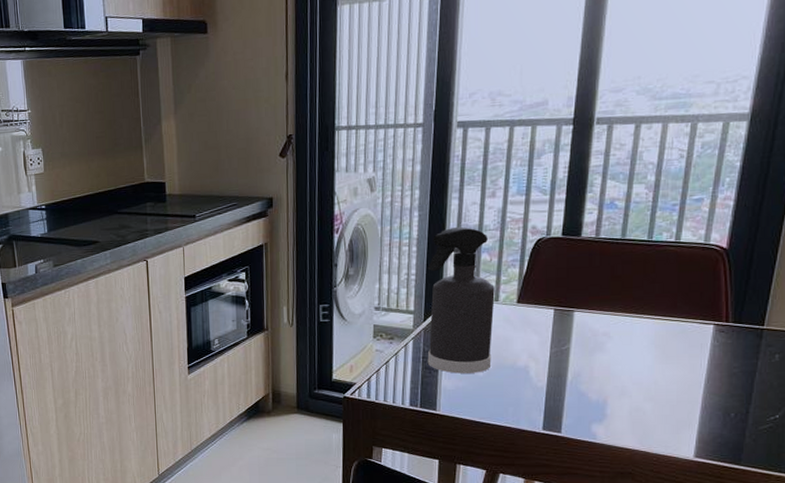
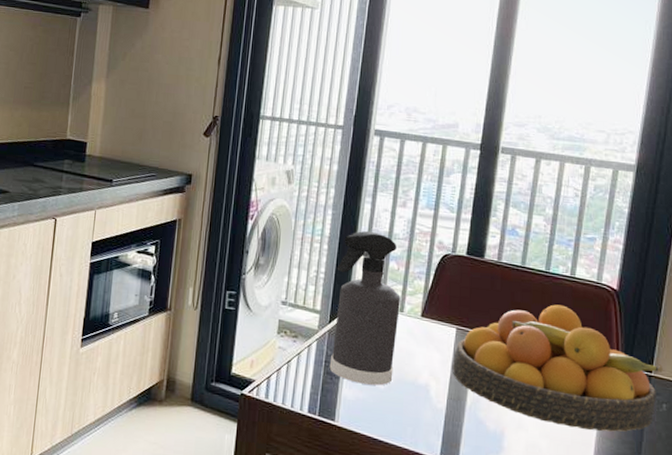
fruit bowl: none [551,272,776,388] -> present [452,304,663,432]

